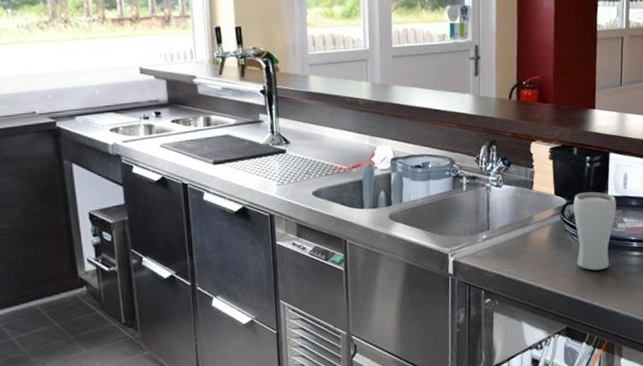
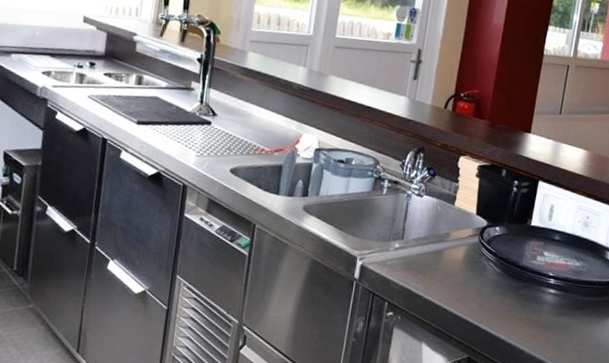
drinking glass: present [573,192,617,271] -> none [489,217,539,302]

